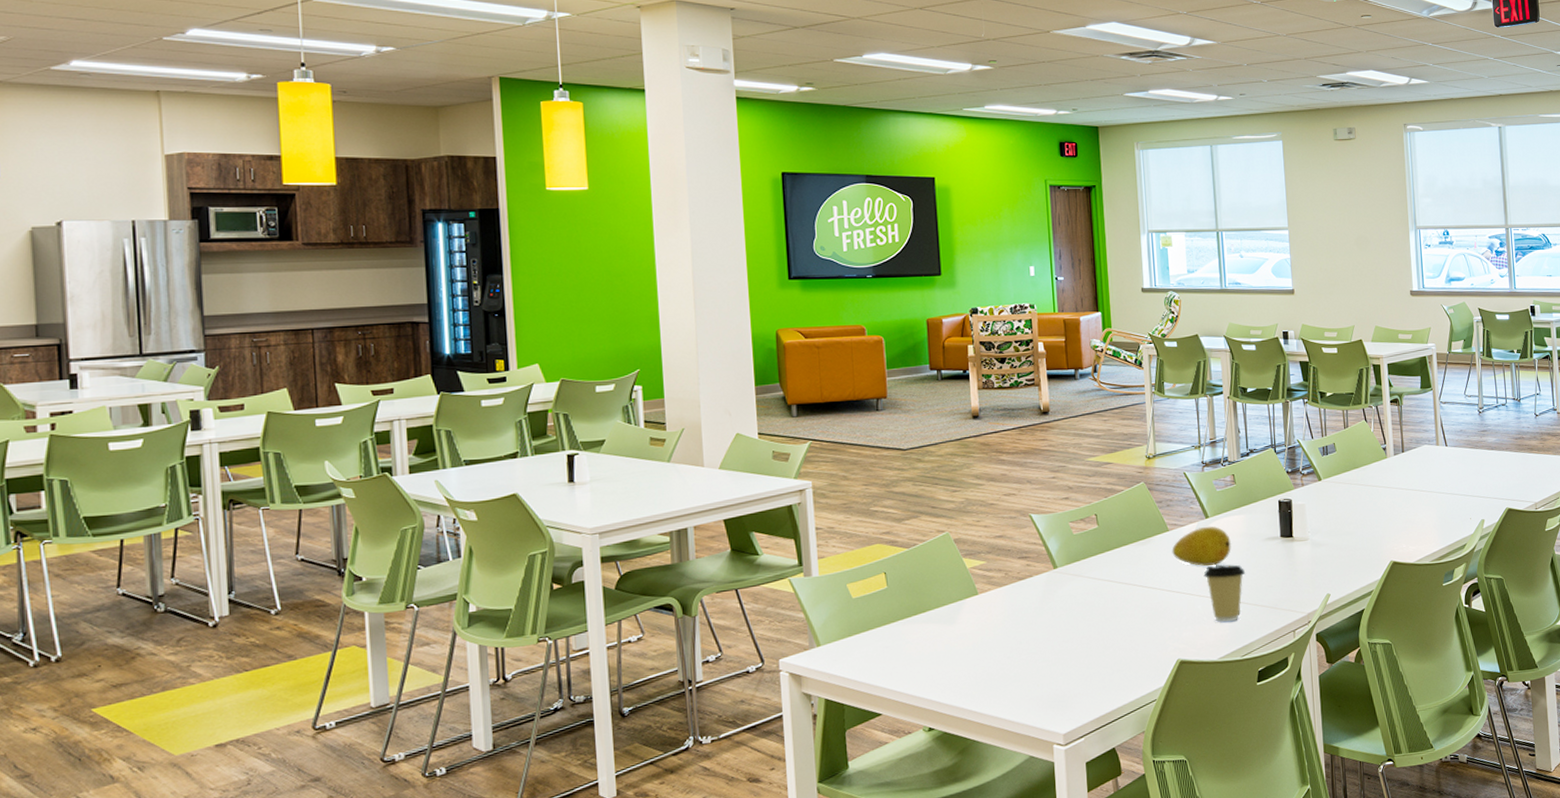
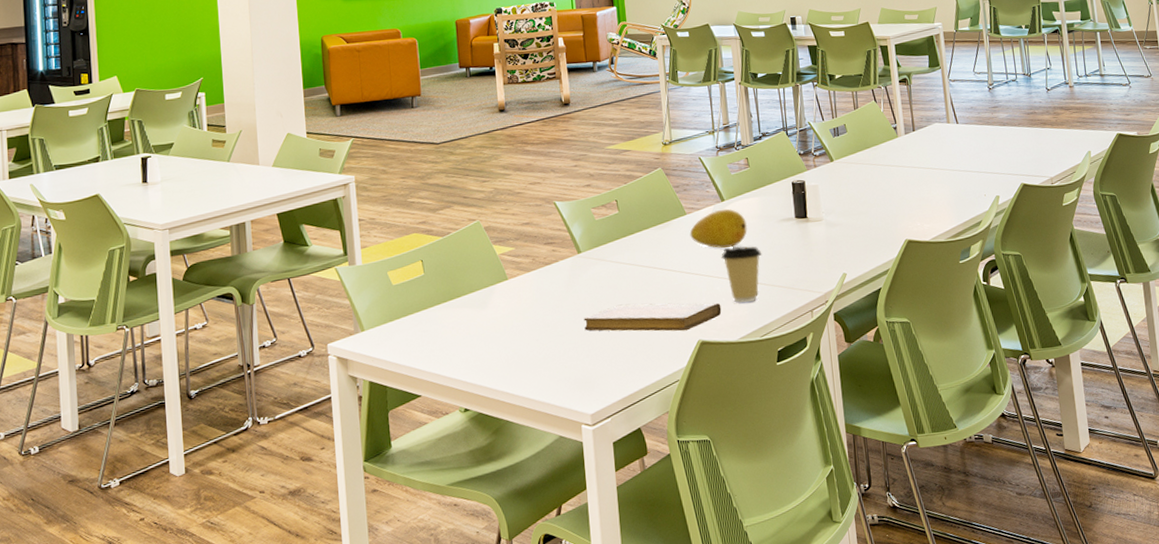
notebook: none [1058,621,1202,650] -> present [583,302,722,332]

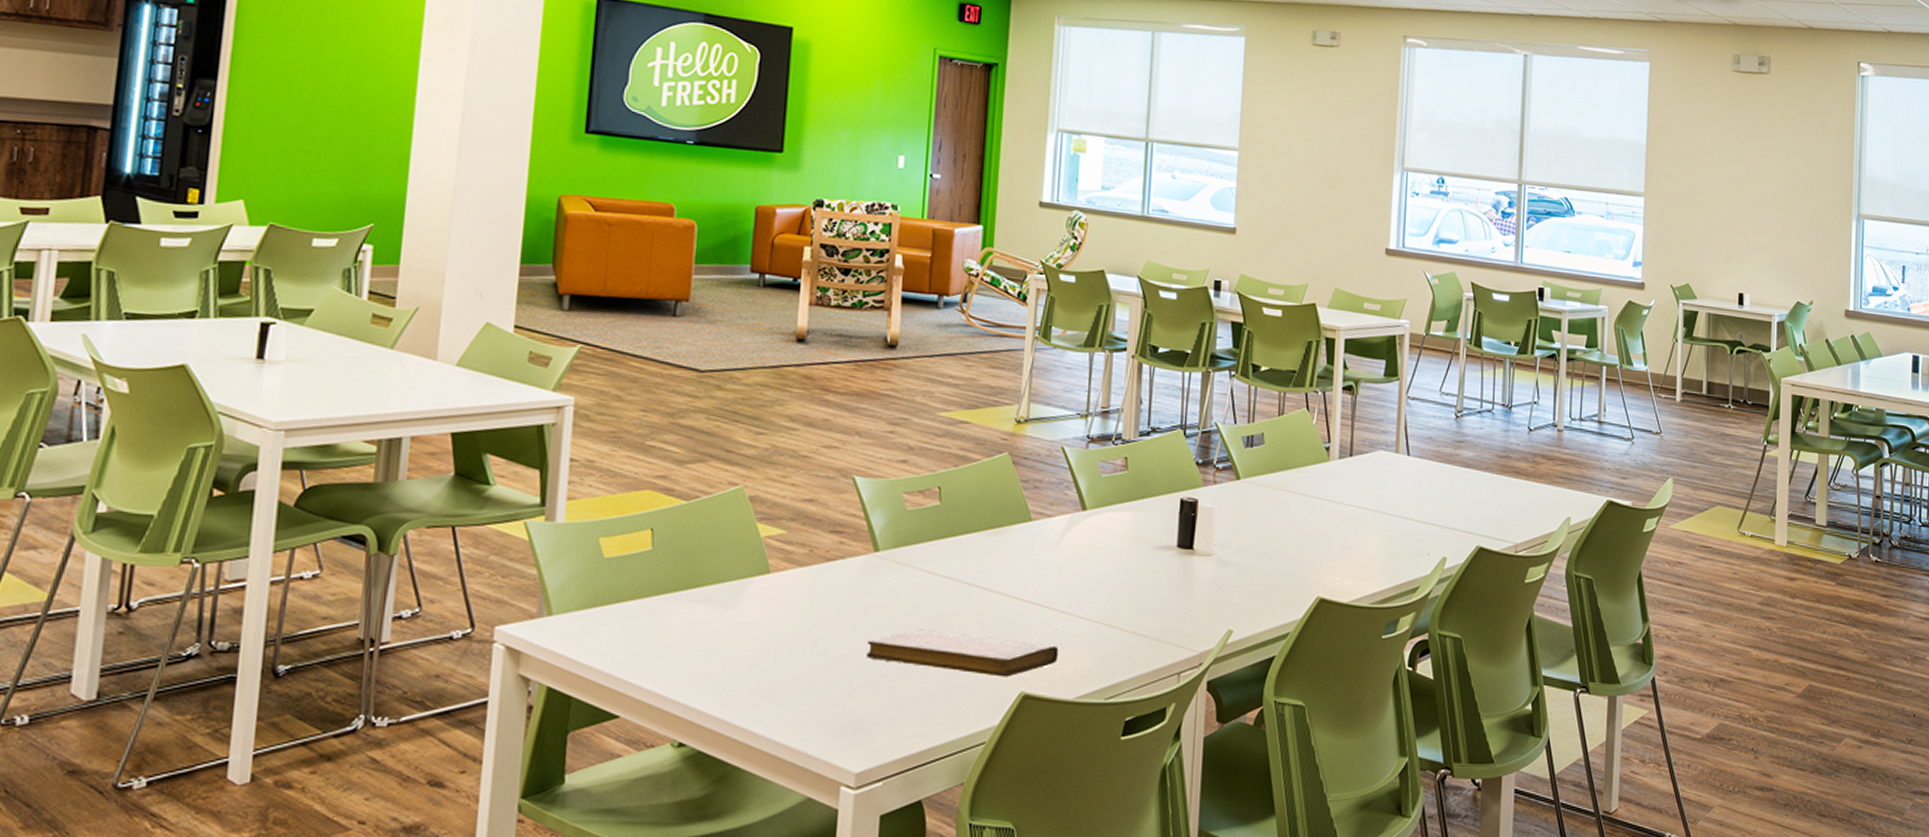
fruit: present [689,208,748,249] -> none [1032,520,1113,574]
coffee cup: present [721,246,762,303] -> none [1069,573,1126,650]

